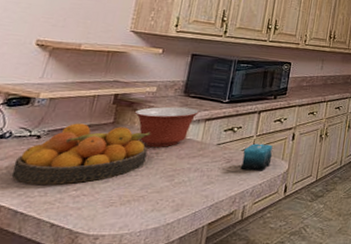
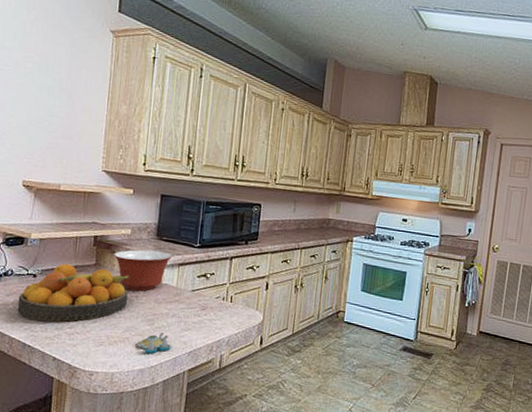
salt and pepper shaker set: none [153,188,191,211] -> present [137,333,171,354]
candle: present [240,143,273,171] -> none [215,291,247,321]

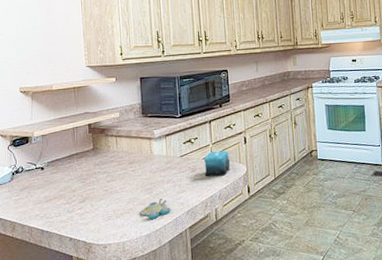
fruit bowl: present [17,263,130,322] -> none [31,151,126,208]
mixing bowl: present [114,250,172,291] -> none [108,127,158,166]
candle: none [215,291,247,321] -> present [203,150,230,177]

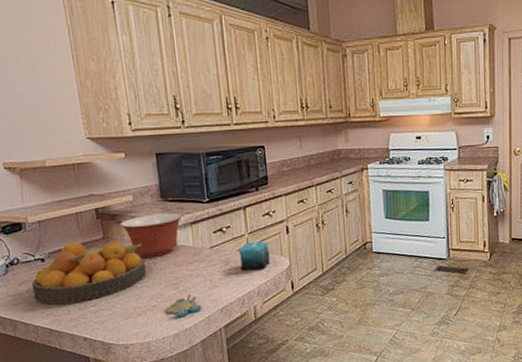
fruit bowl: none [31,151,126,208] -> present [31,241,147,305]
mixing bowl: none [108,127,158,166] -> present [120,213,182,257]

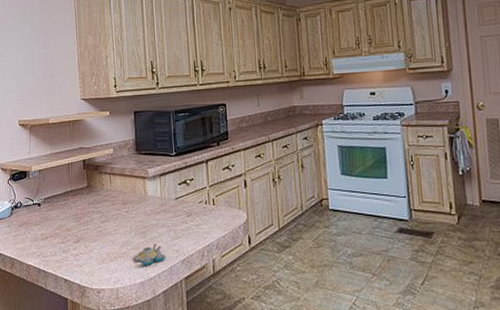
fruit bowl: present [31,241,147,305] -> none [29,190,120,246]
mixing bowl: present [120,213,182,257] -> none [102,165,152,206]
candle: present [238,241,270,271] -> none [200,194,229,223]

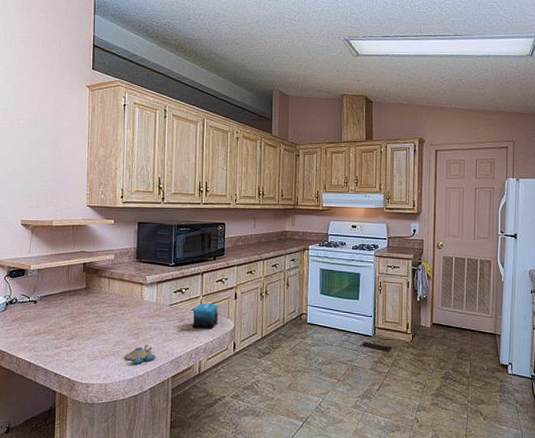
candle: none [200,194,229,223] -> present [192,303,219,329]

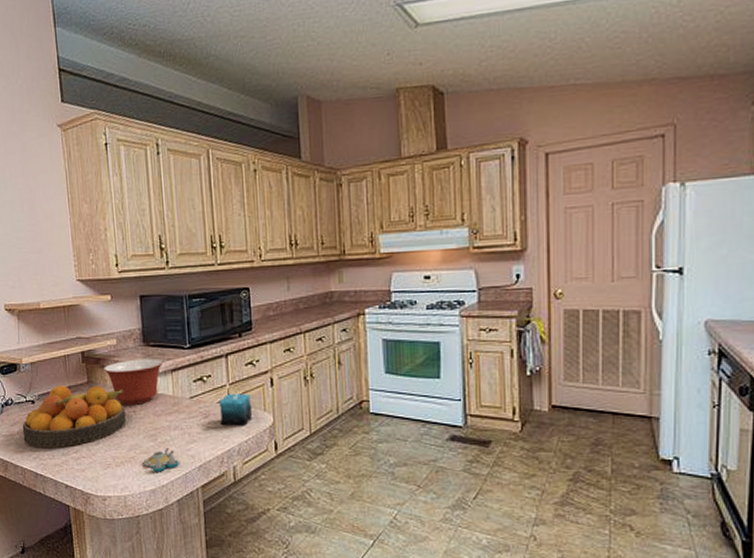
fruit bowl: none [22,289,116,341] -> present [22,385,126,448]
mixing bowl: none [101,272,151,308] -> present [104,359,163,405]

